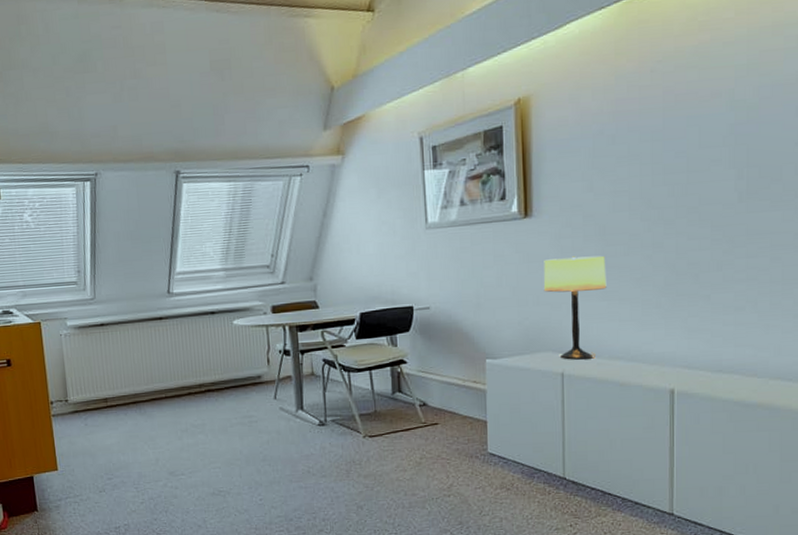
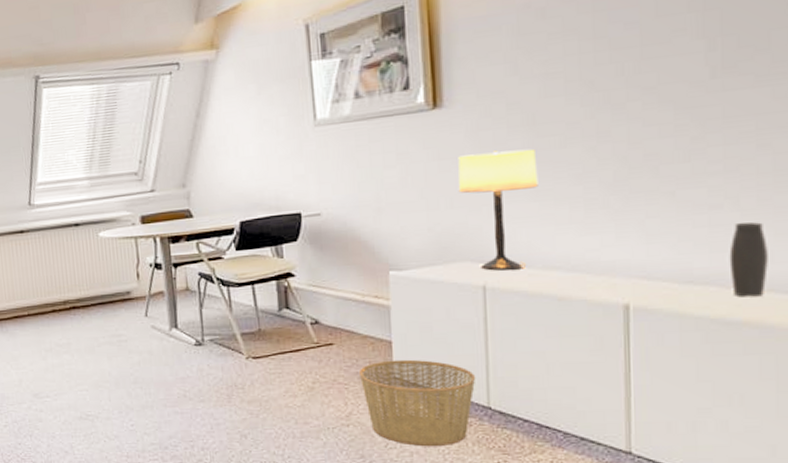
basket: none [459,437,555,513] -> present [358,359,476,446]
vase: none [749,322,777,384] -> present [729,222,768,297]

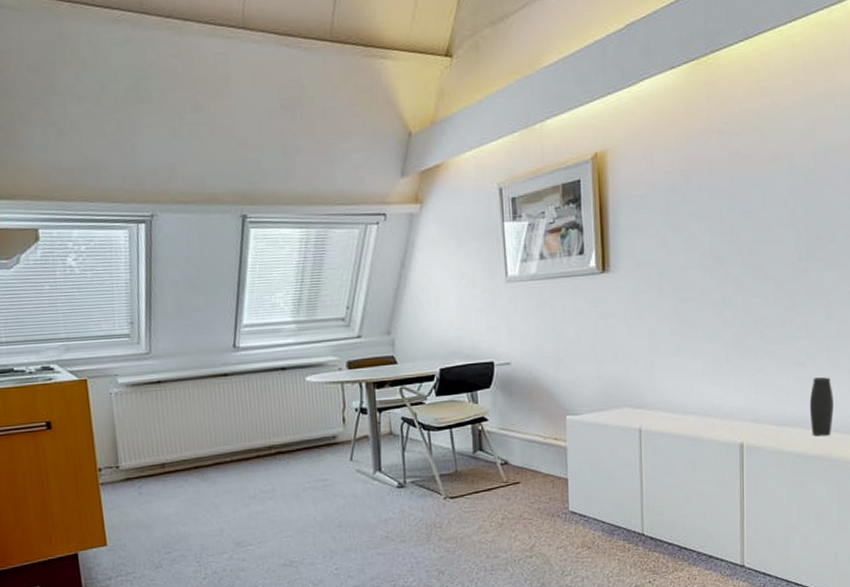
basket: present [358,359,476,446] -> none [540,494,634,572]
table lamp: present [458,149,538,272] -> none [621,311,681,416]

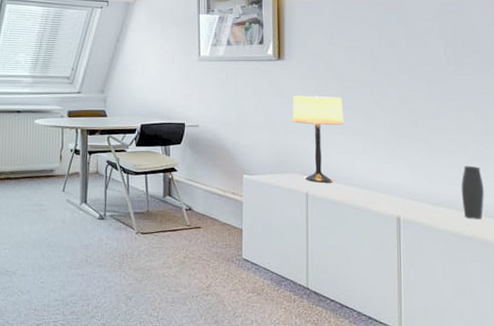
table lamp: none [621,311,681,416] -> present [292,95,344,184]

